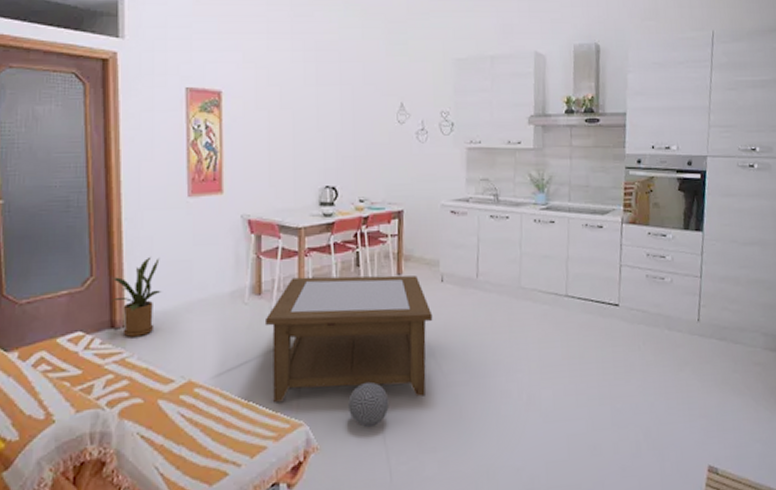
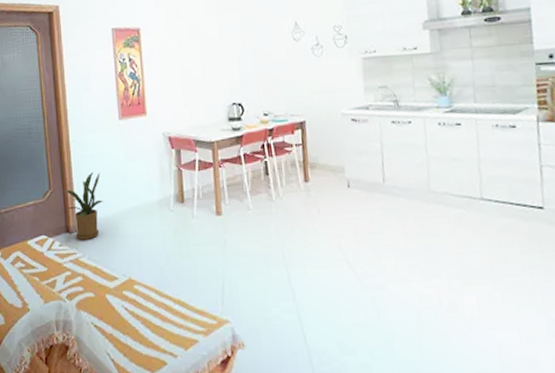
coffee table: present [264,275,433,403] -> none [188,182,343,301]
decorative ball: present [348,381,389,427] -> none [268,283,307,326]

